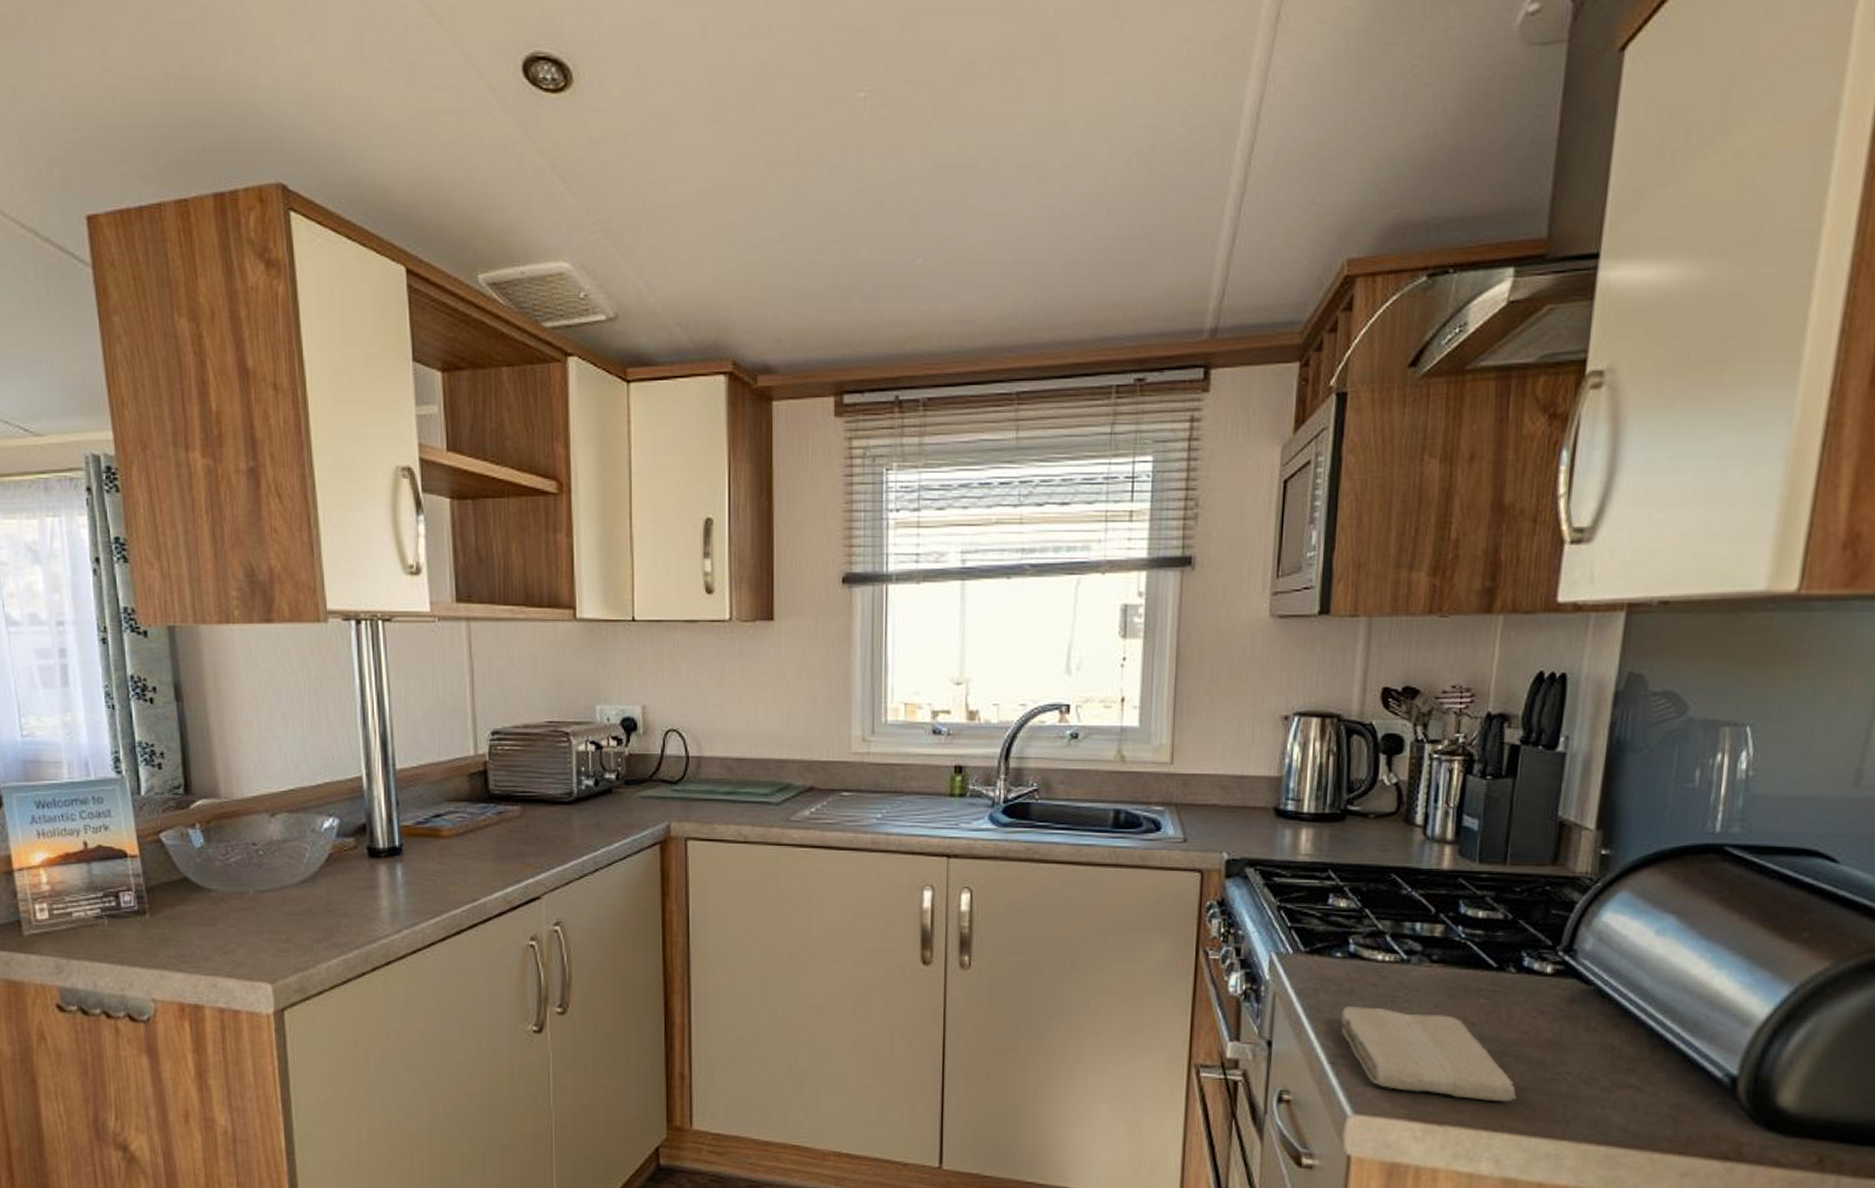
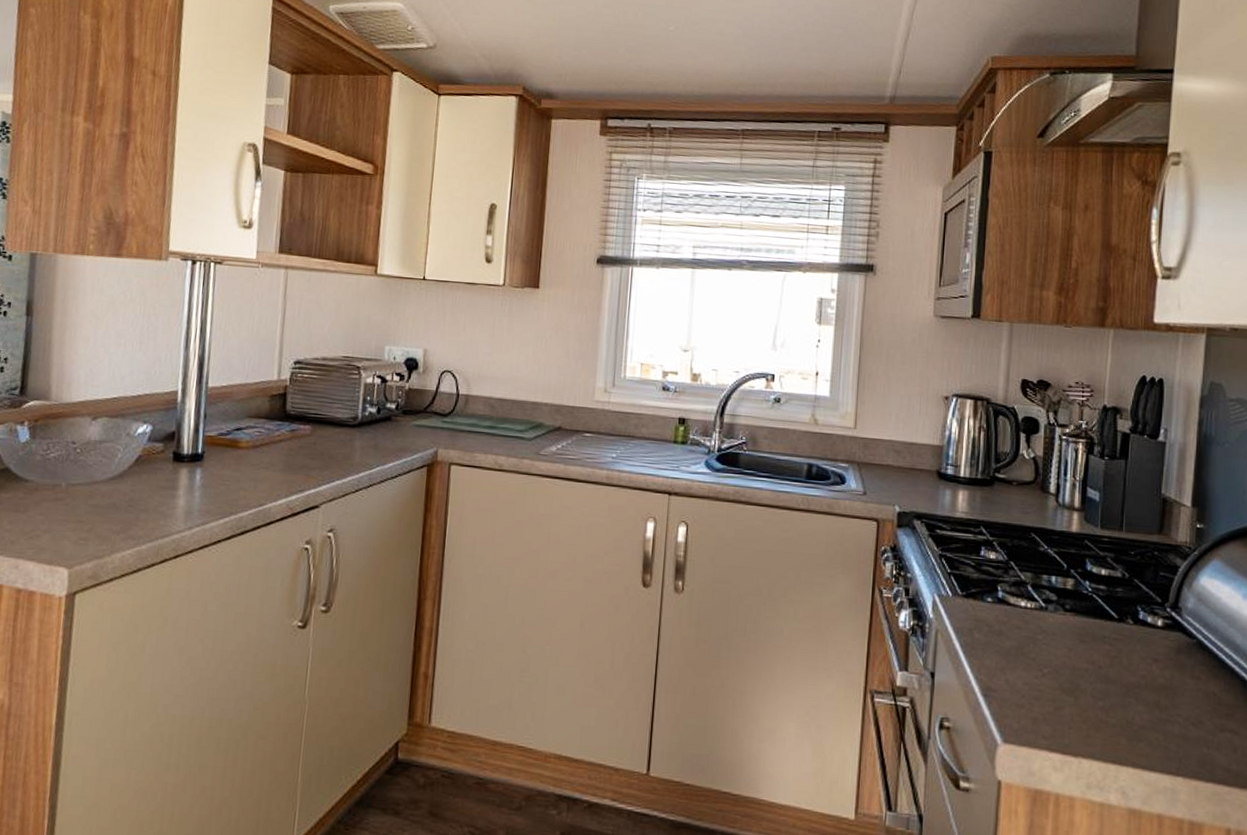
washcloth: present [1341,1007,1517,1102] -> none [992,645,1138,739]

